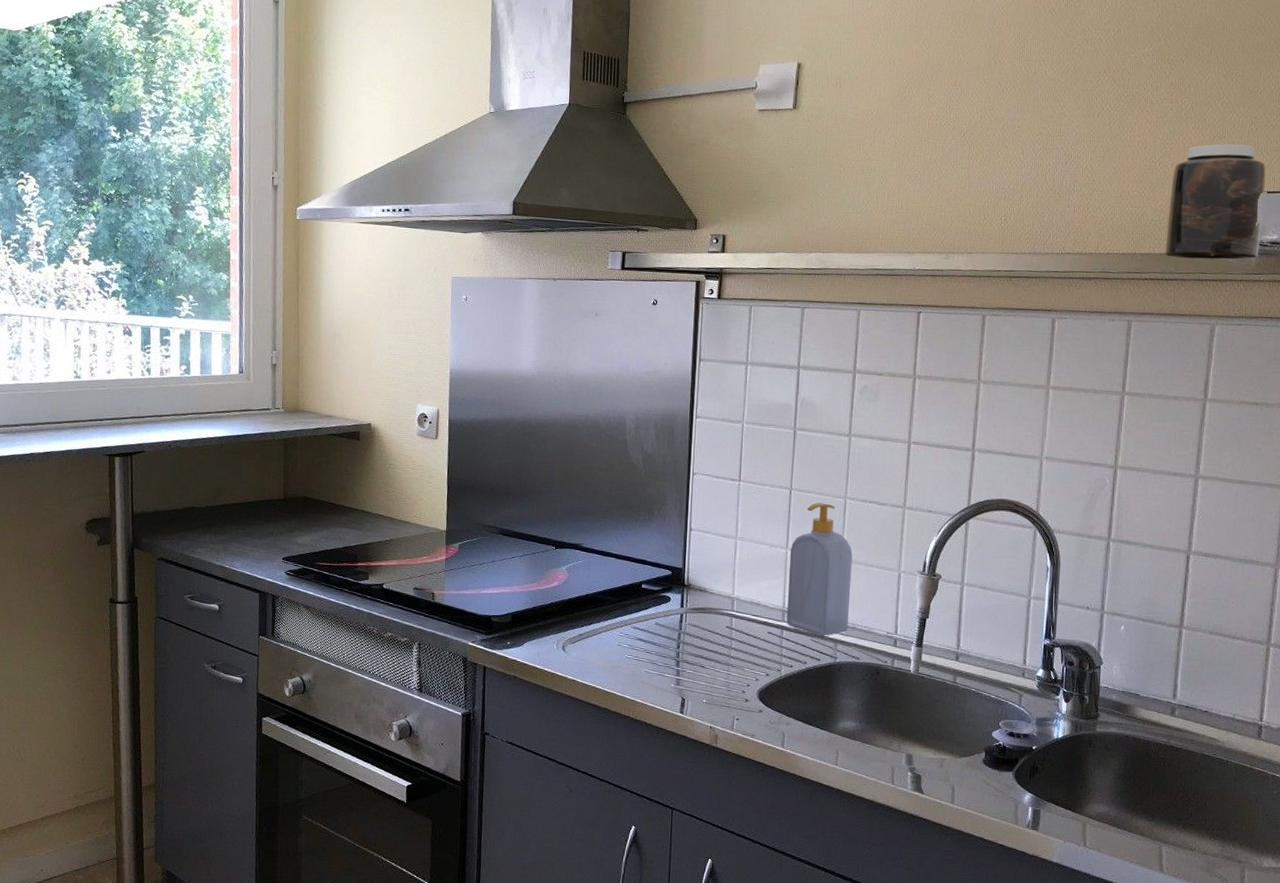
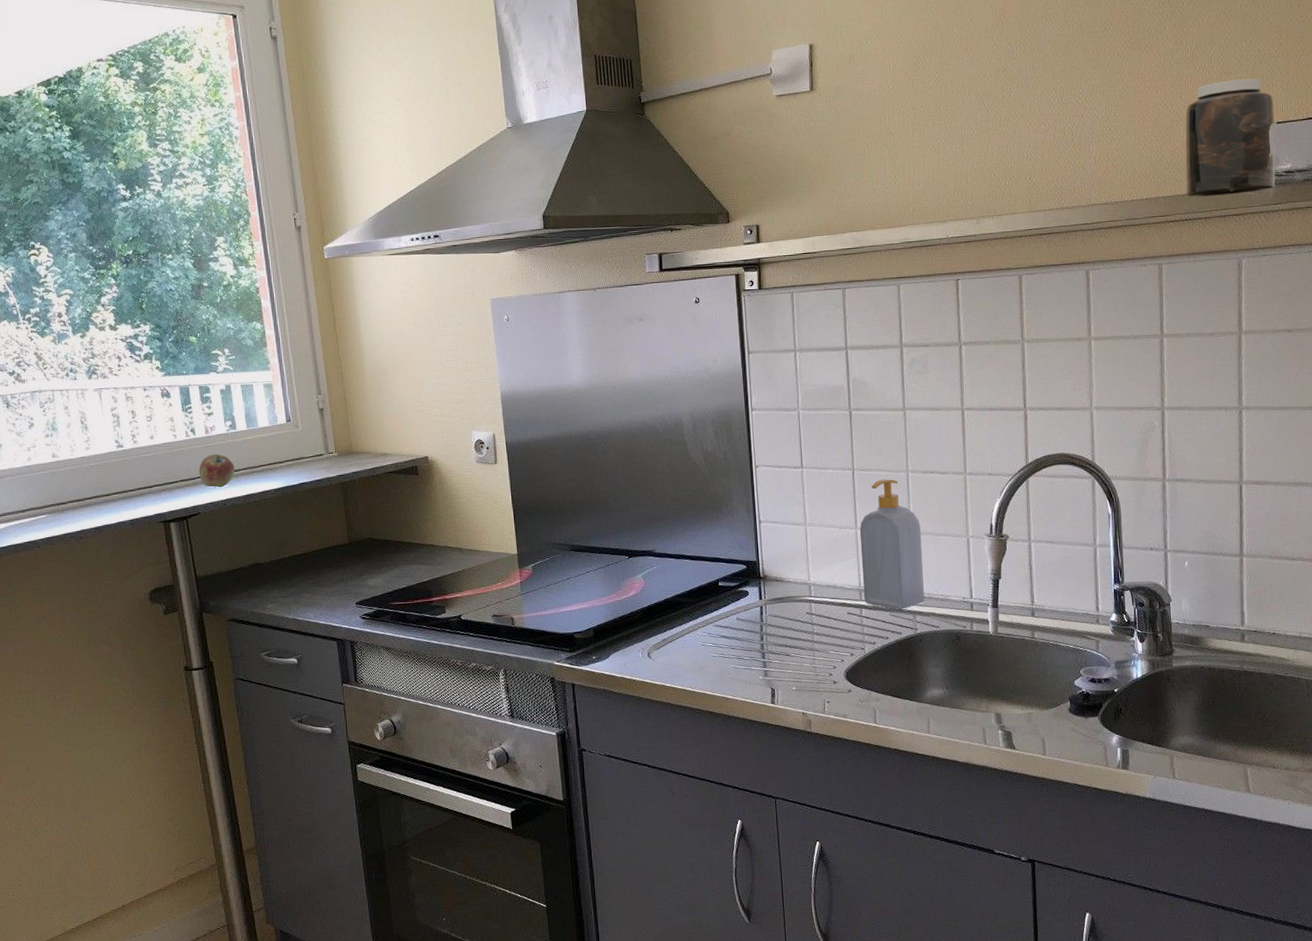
fruit: none [149,395,184,429] -> present [199,453,235,488]

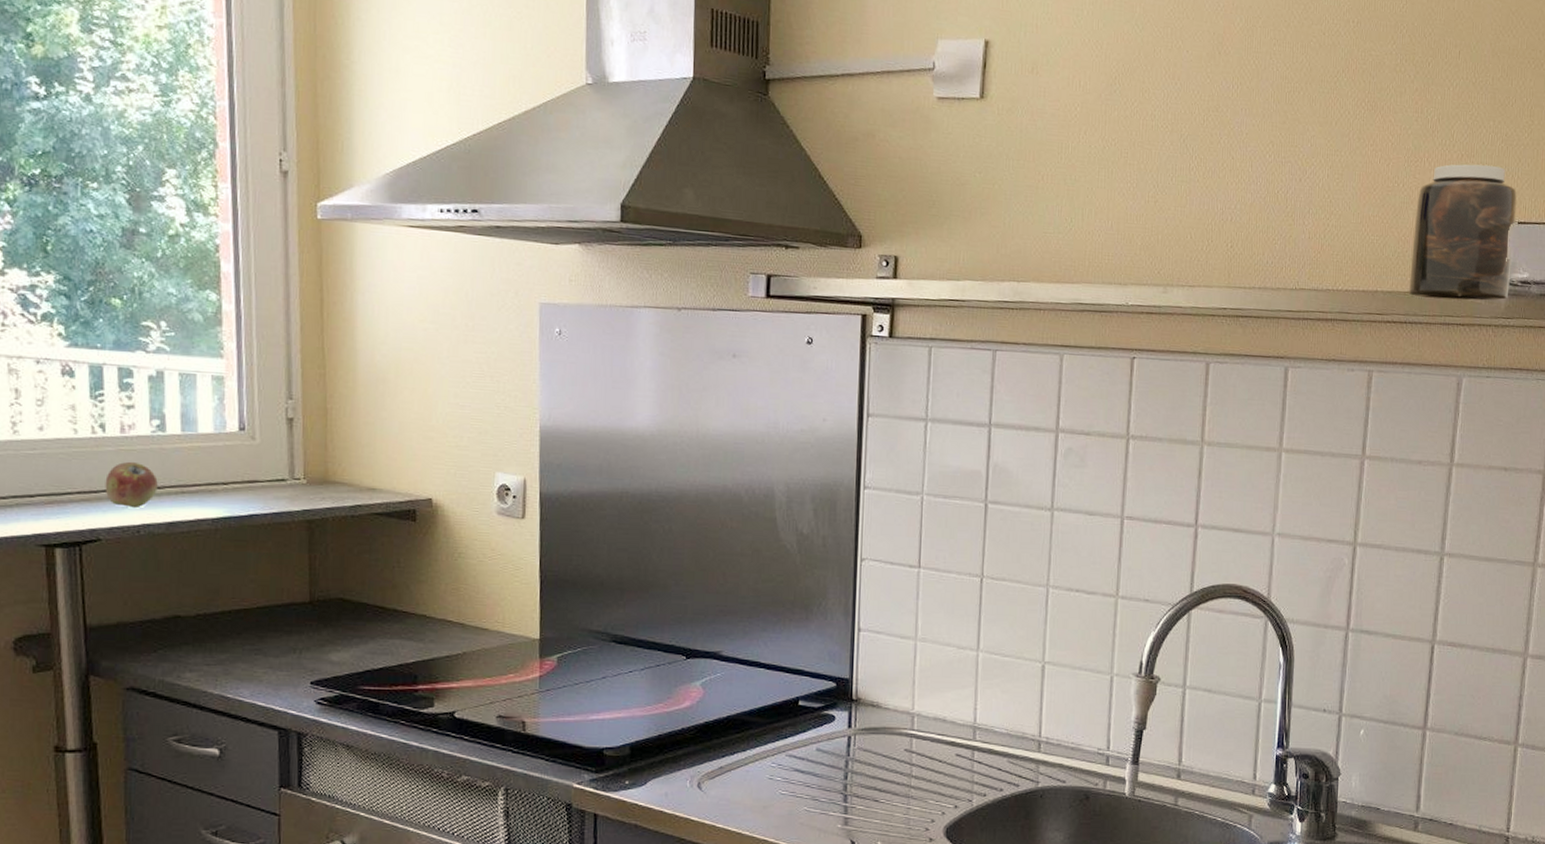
soap bottle: present [859,479,925,611] -> none [978,593,1057,757]

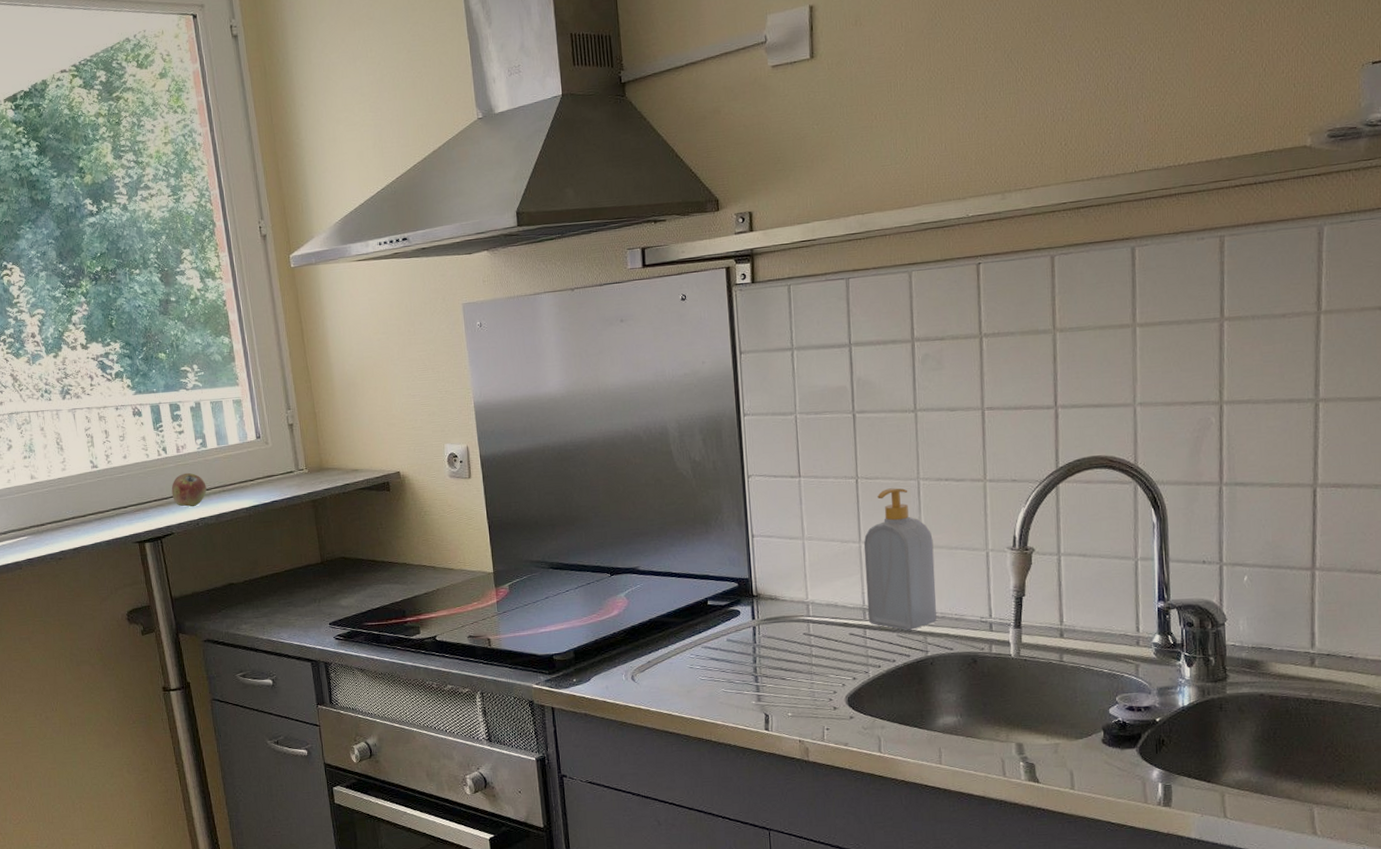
soap bottle: none [978,593,1057,757] -> present [863,488,937,631]
jar: present [1408,164,1517,301] -> none [1255,11,1369,157]

